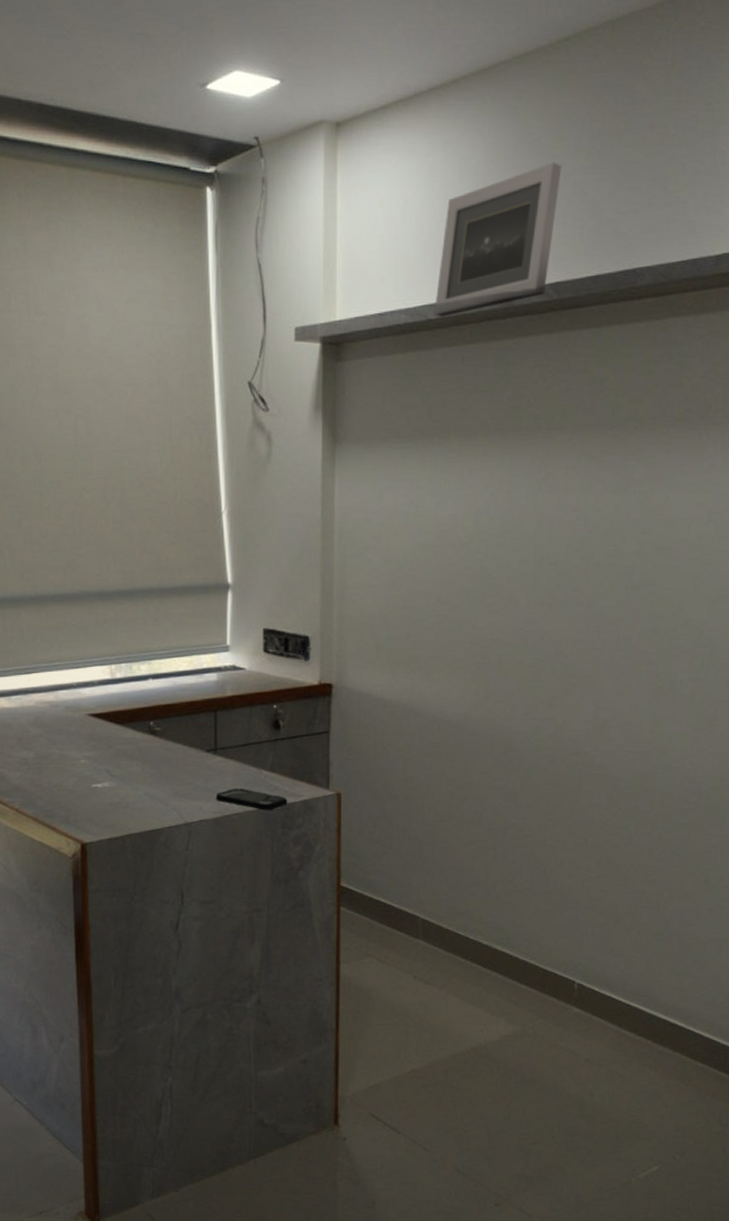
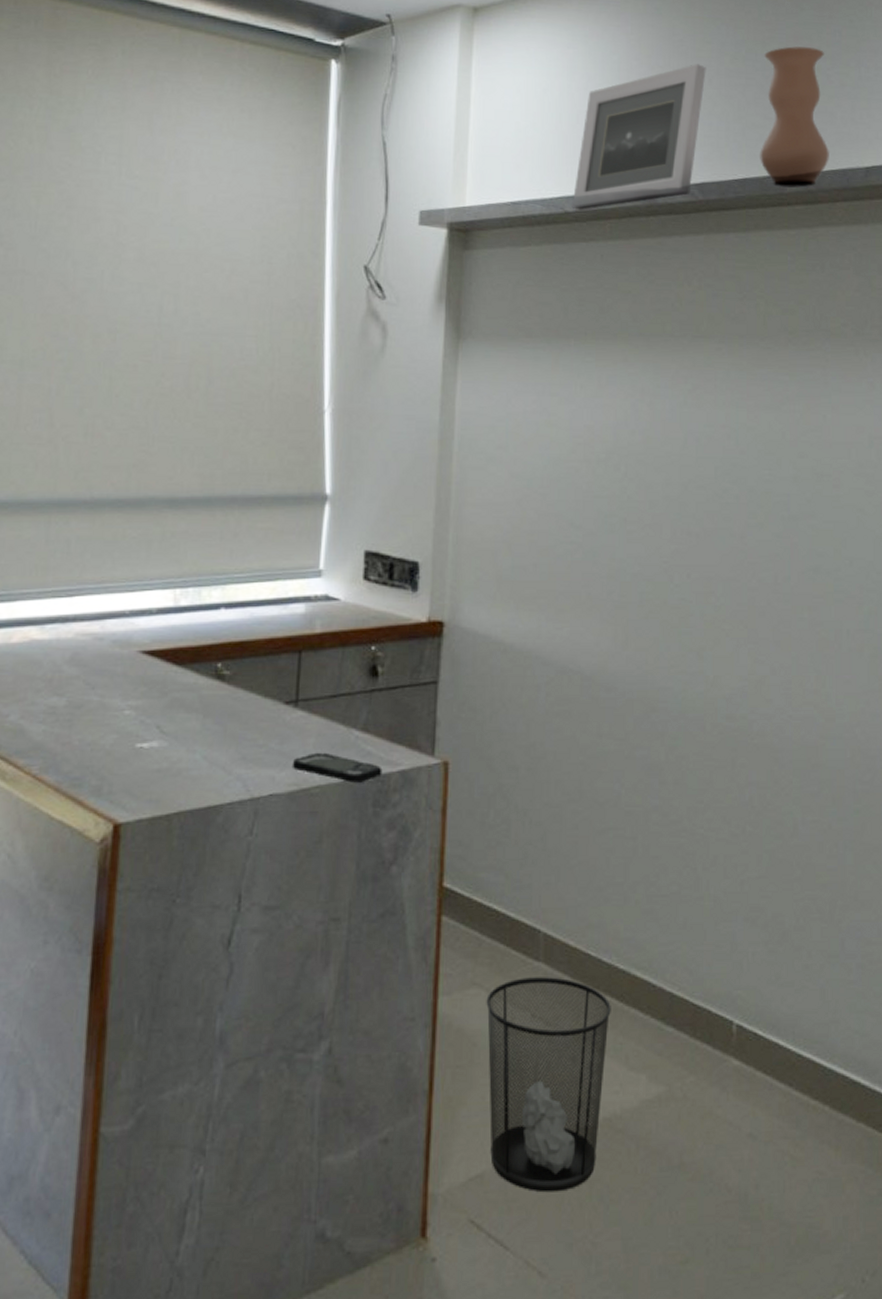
waste bin: none [378,950,477,1097] -> present [486,977,611,1193]
vase: none [613,135,681,281] -> present [760,46,829,188]

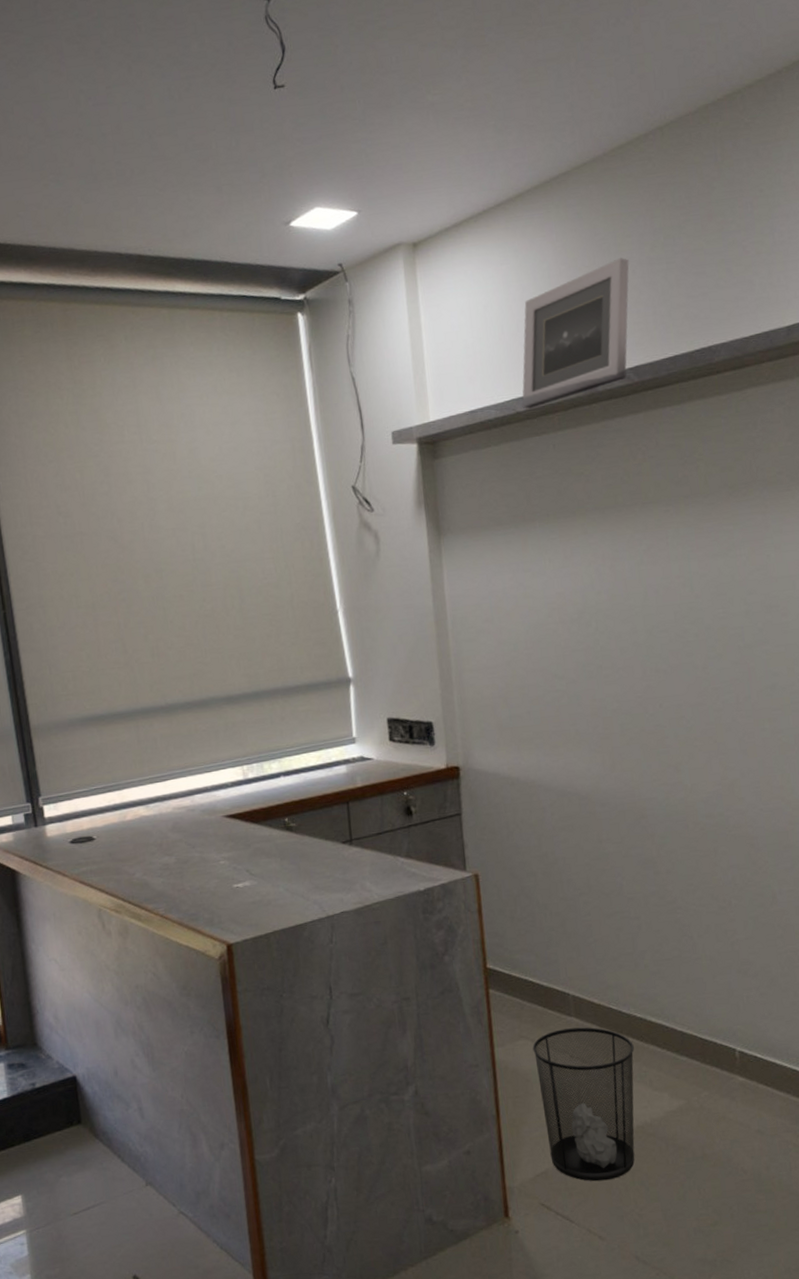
phone: present [292,752,383,783] -> none [354,876,427,898]
vase: present [760,46,829,188] -> none [681,222,752,358]

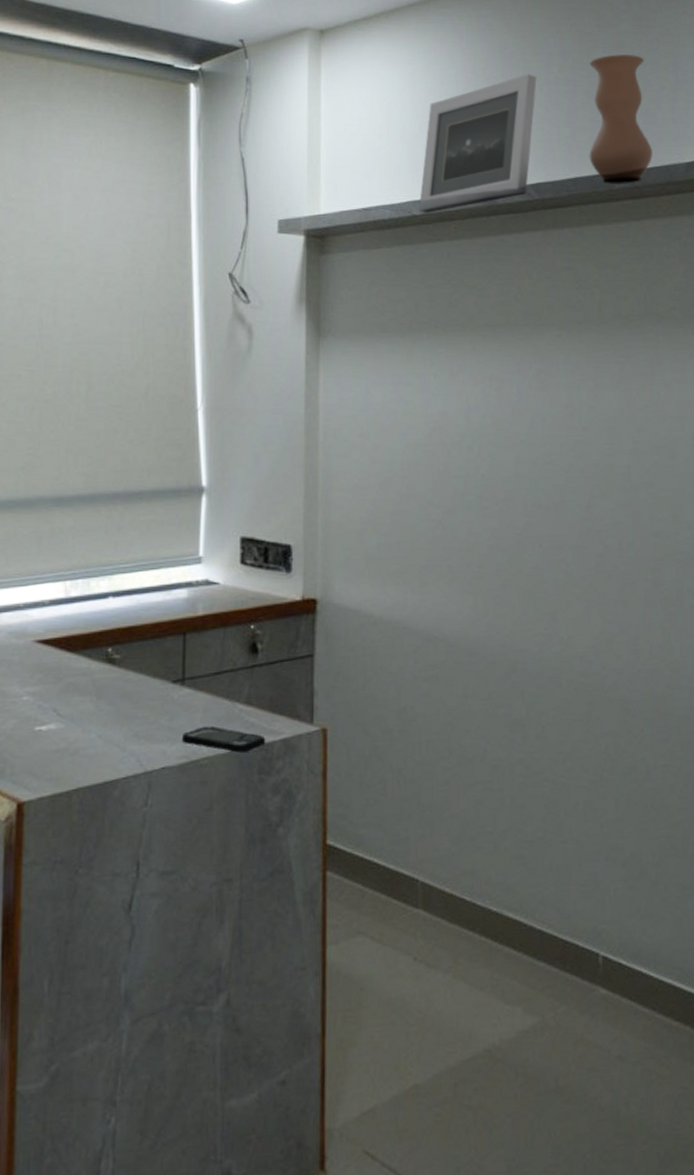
phone: none [354,876,427,898] -> present [181,725,266,753]
waste bin: present [532,1027,635,1182] -> none [371,922,487,1122]
vase: none [681,222,752,358] -> present [589,54,653,184]

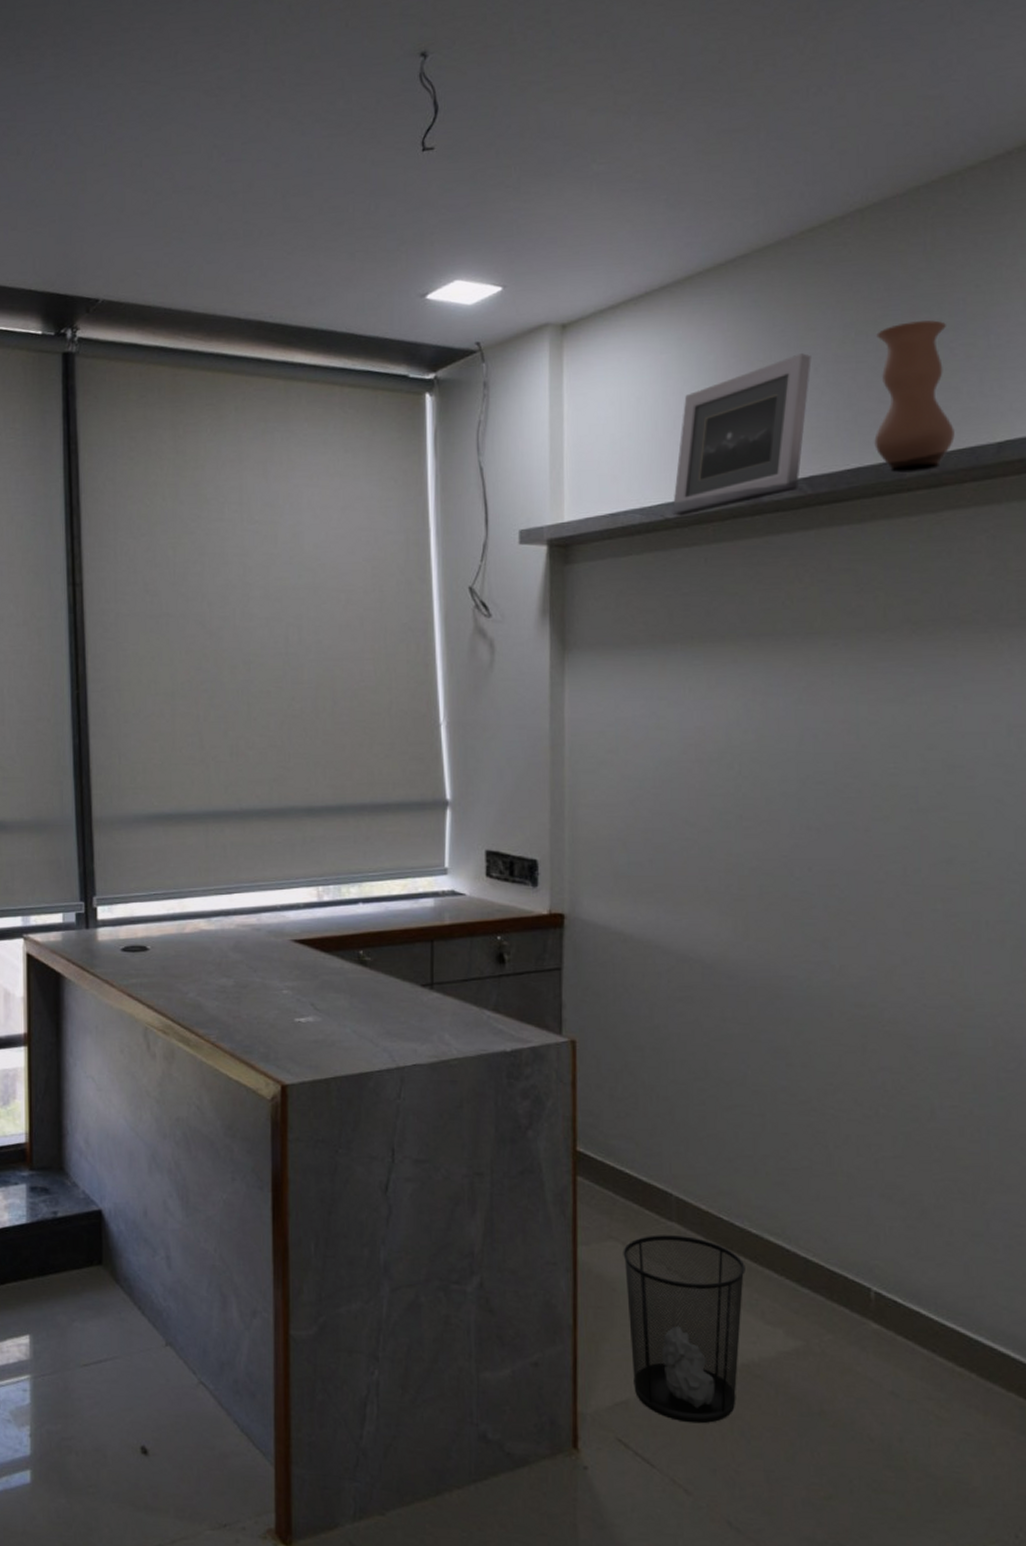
phone: present [181,725,266,753] -> none [431,1029,514,1057]
waste bin: none [371,922,487,1122] -> present [623,1235,745,1424]

